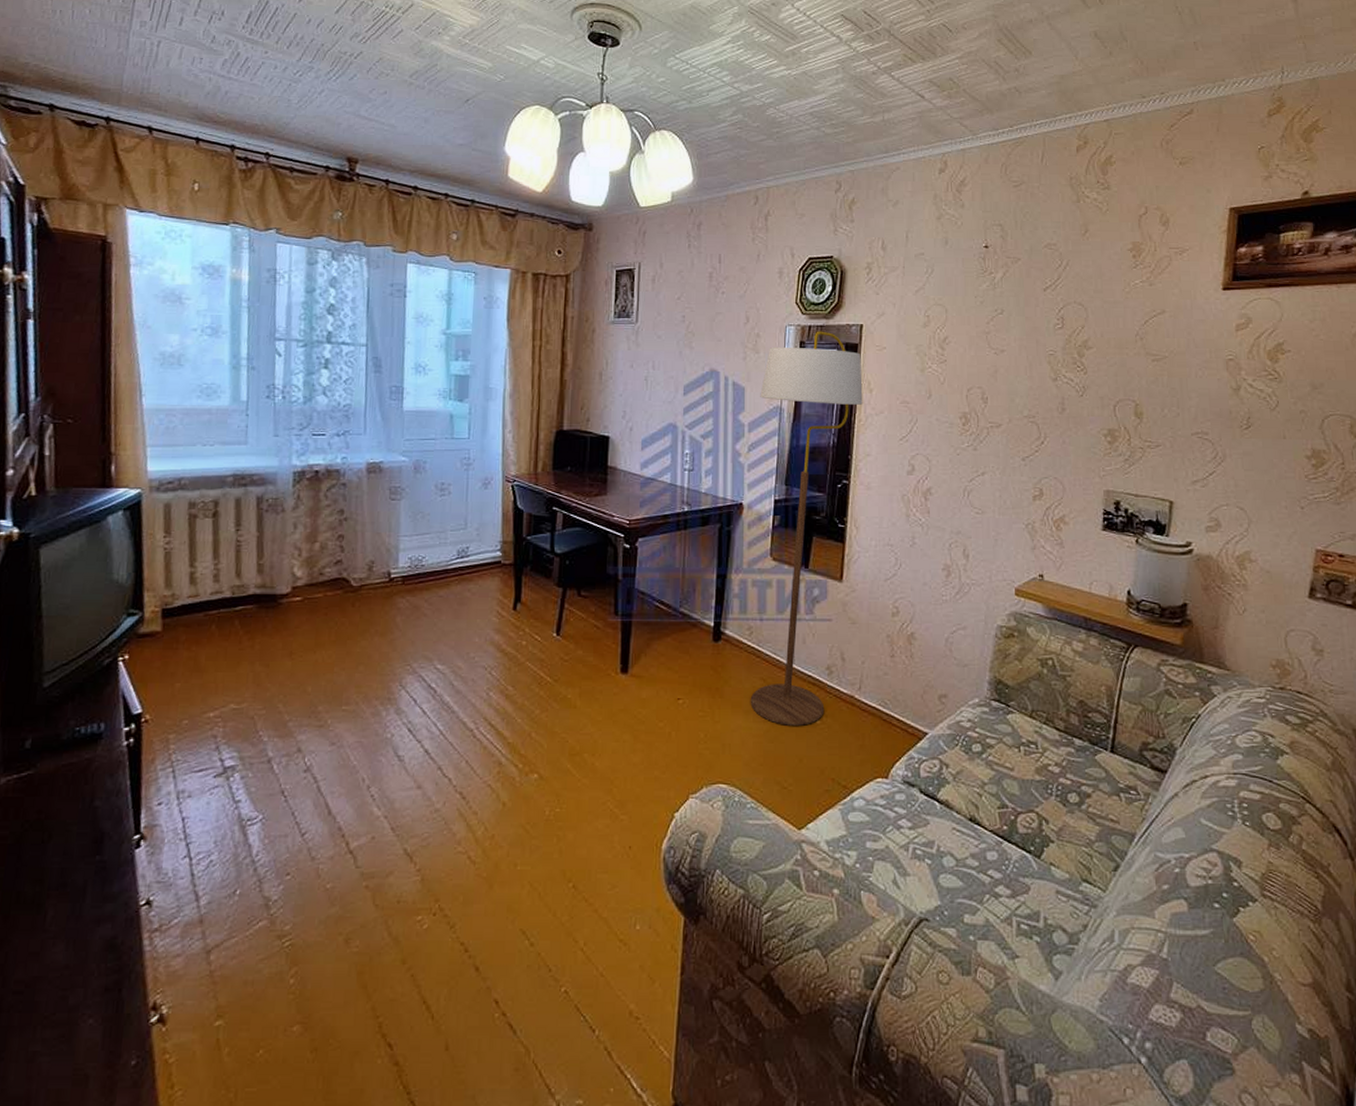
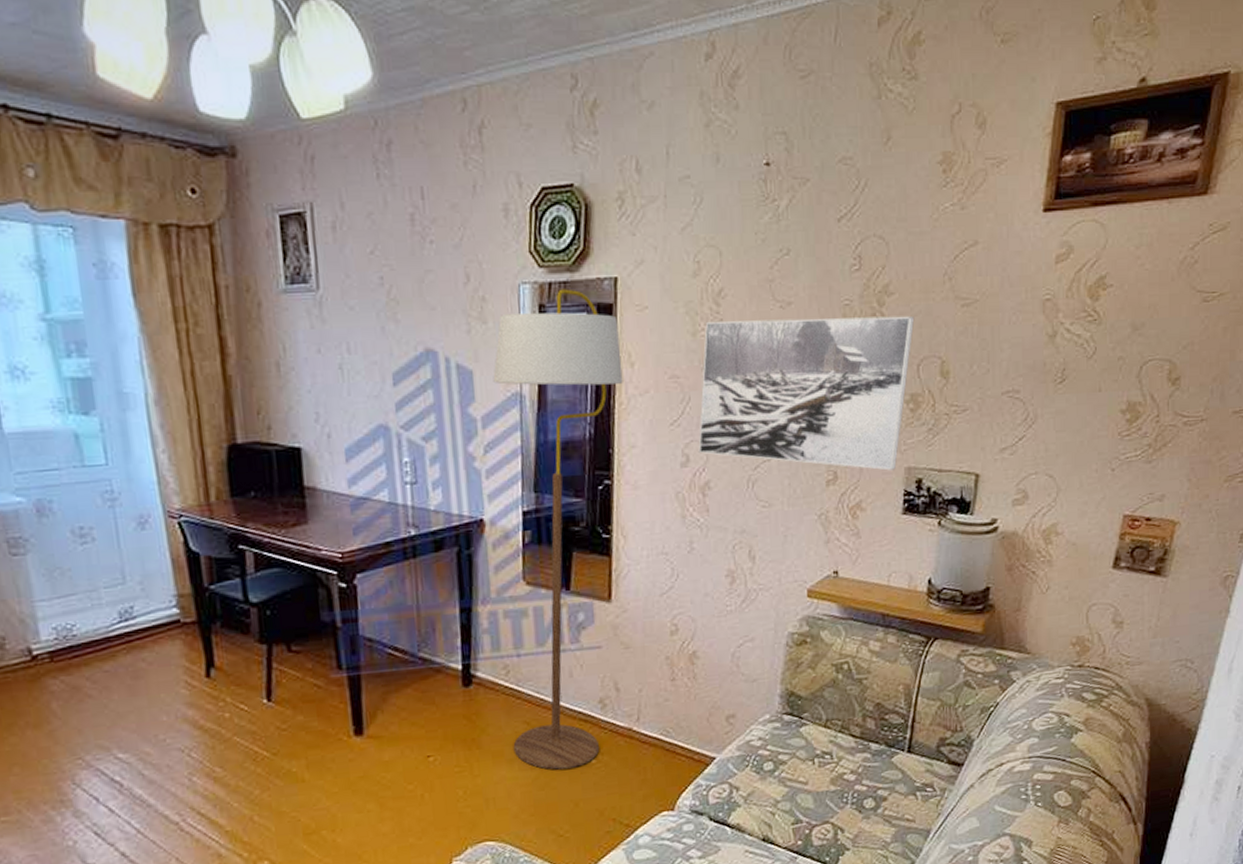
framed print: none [922,361,1111,492] -> present [698,315,915,471]

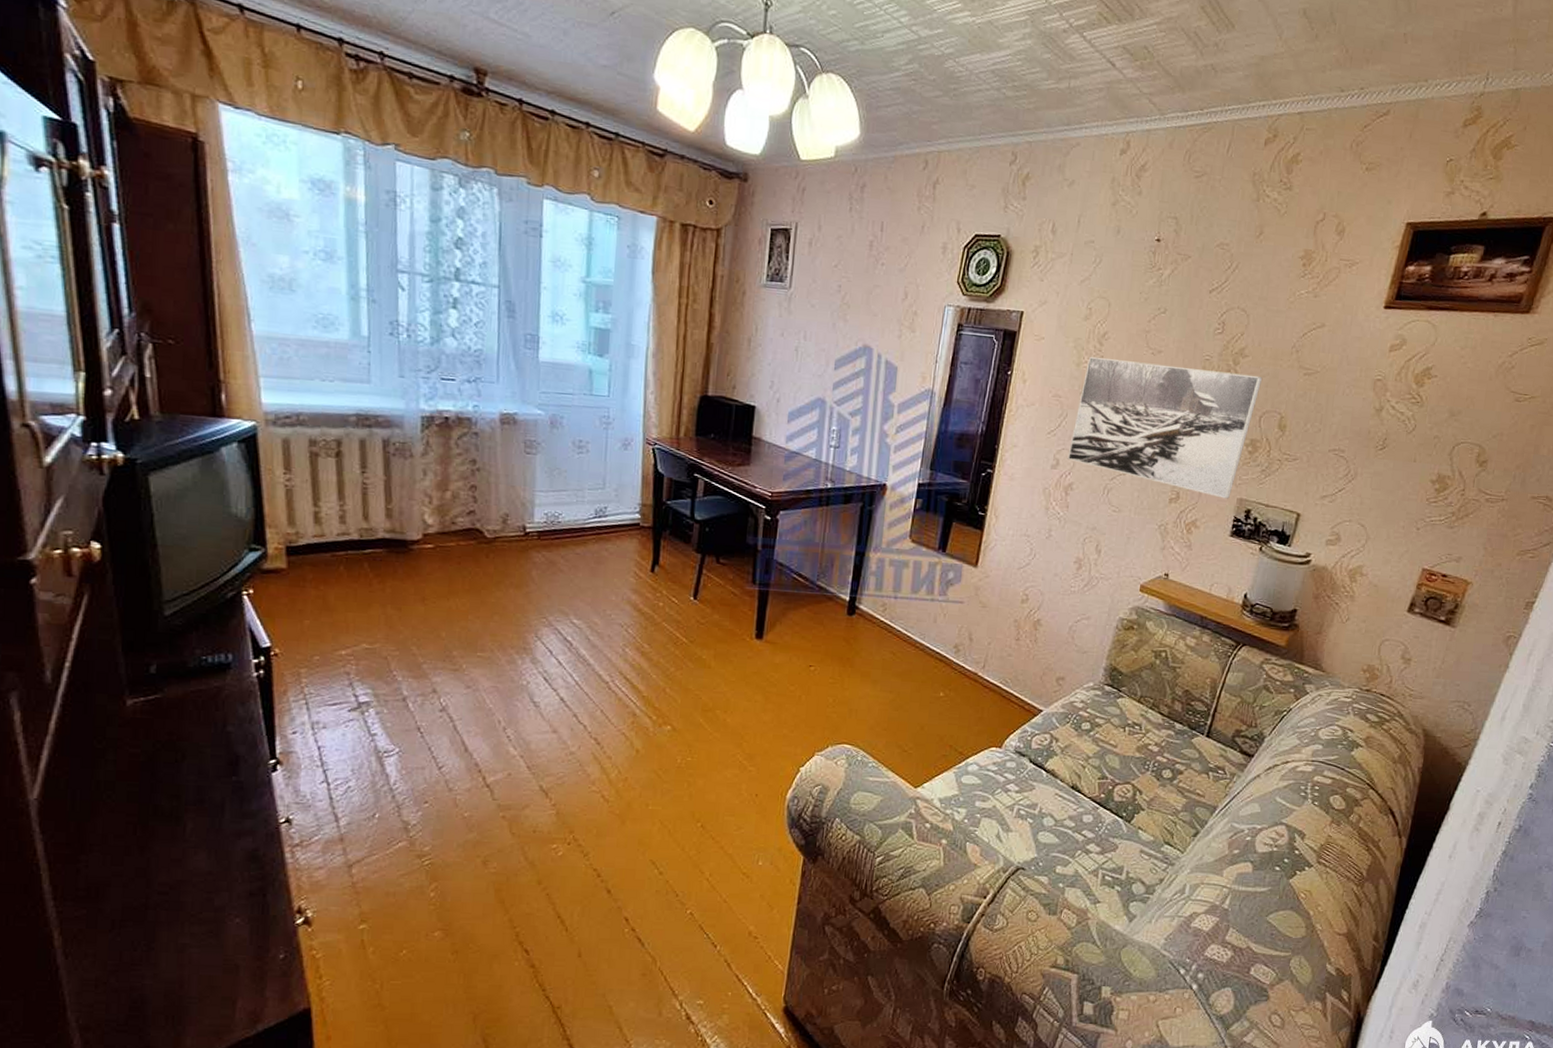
floor lamp: present [493,288,623,770] -> none [879,314,1019,697]

